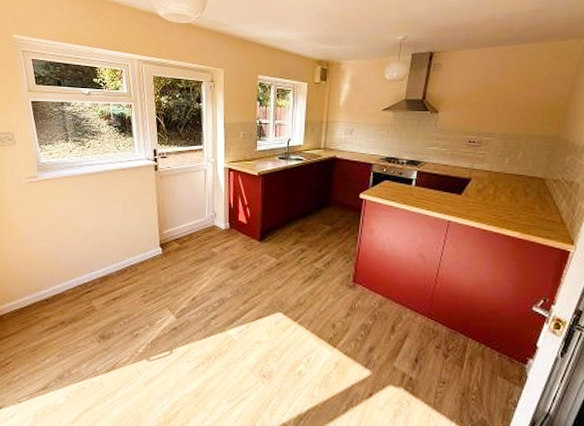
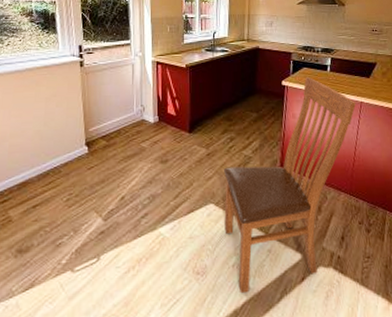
chair: none [292,191,443,401] -> present [224,77,357,294]

